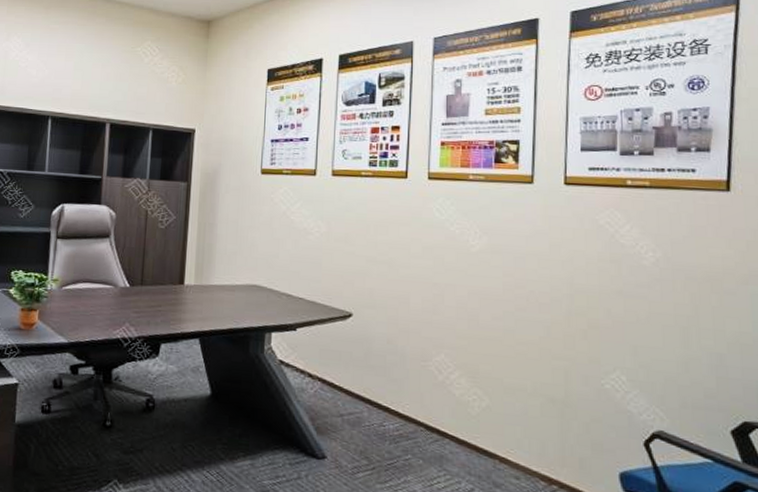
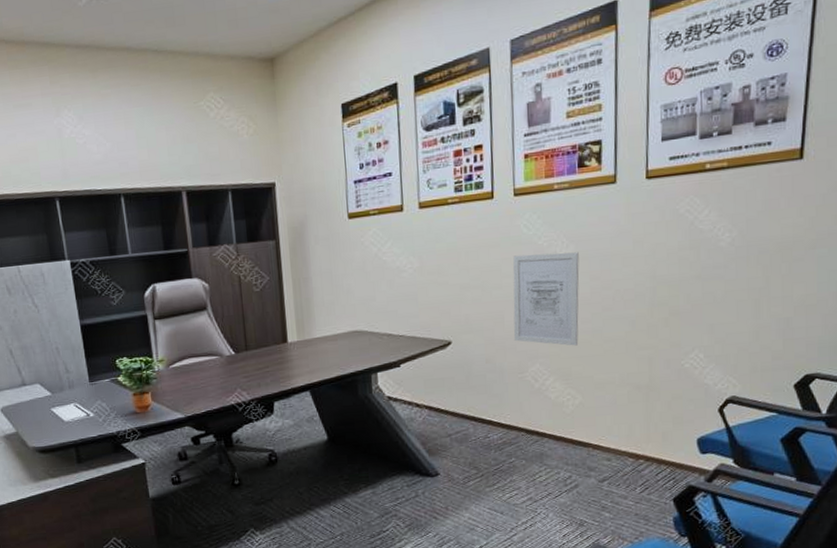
wall art: none [418,237,492,342] -> present [513,252,580,346]

